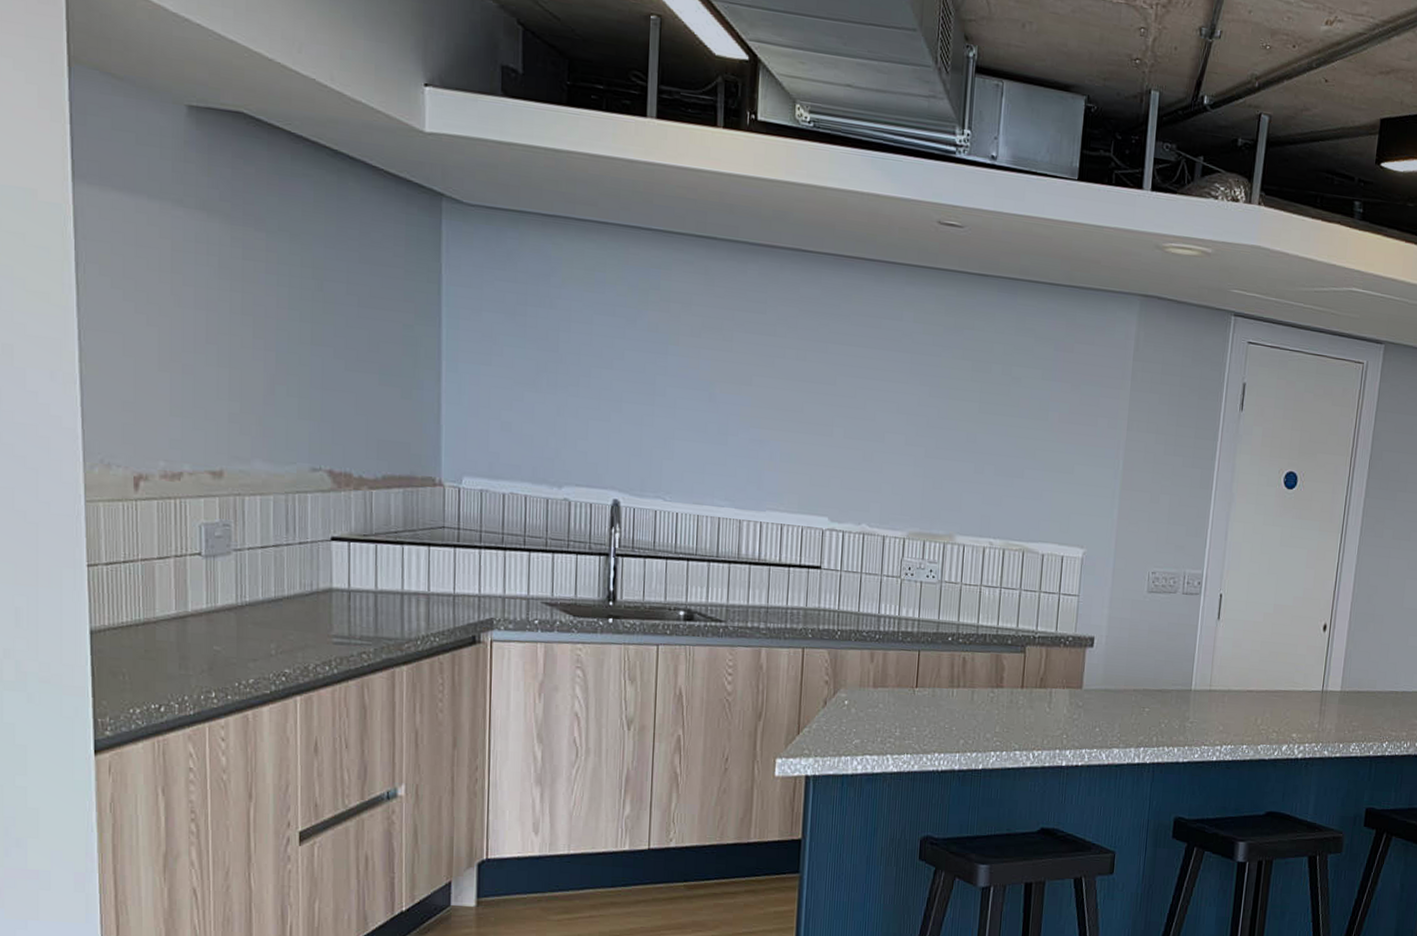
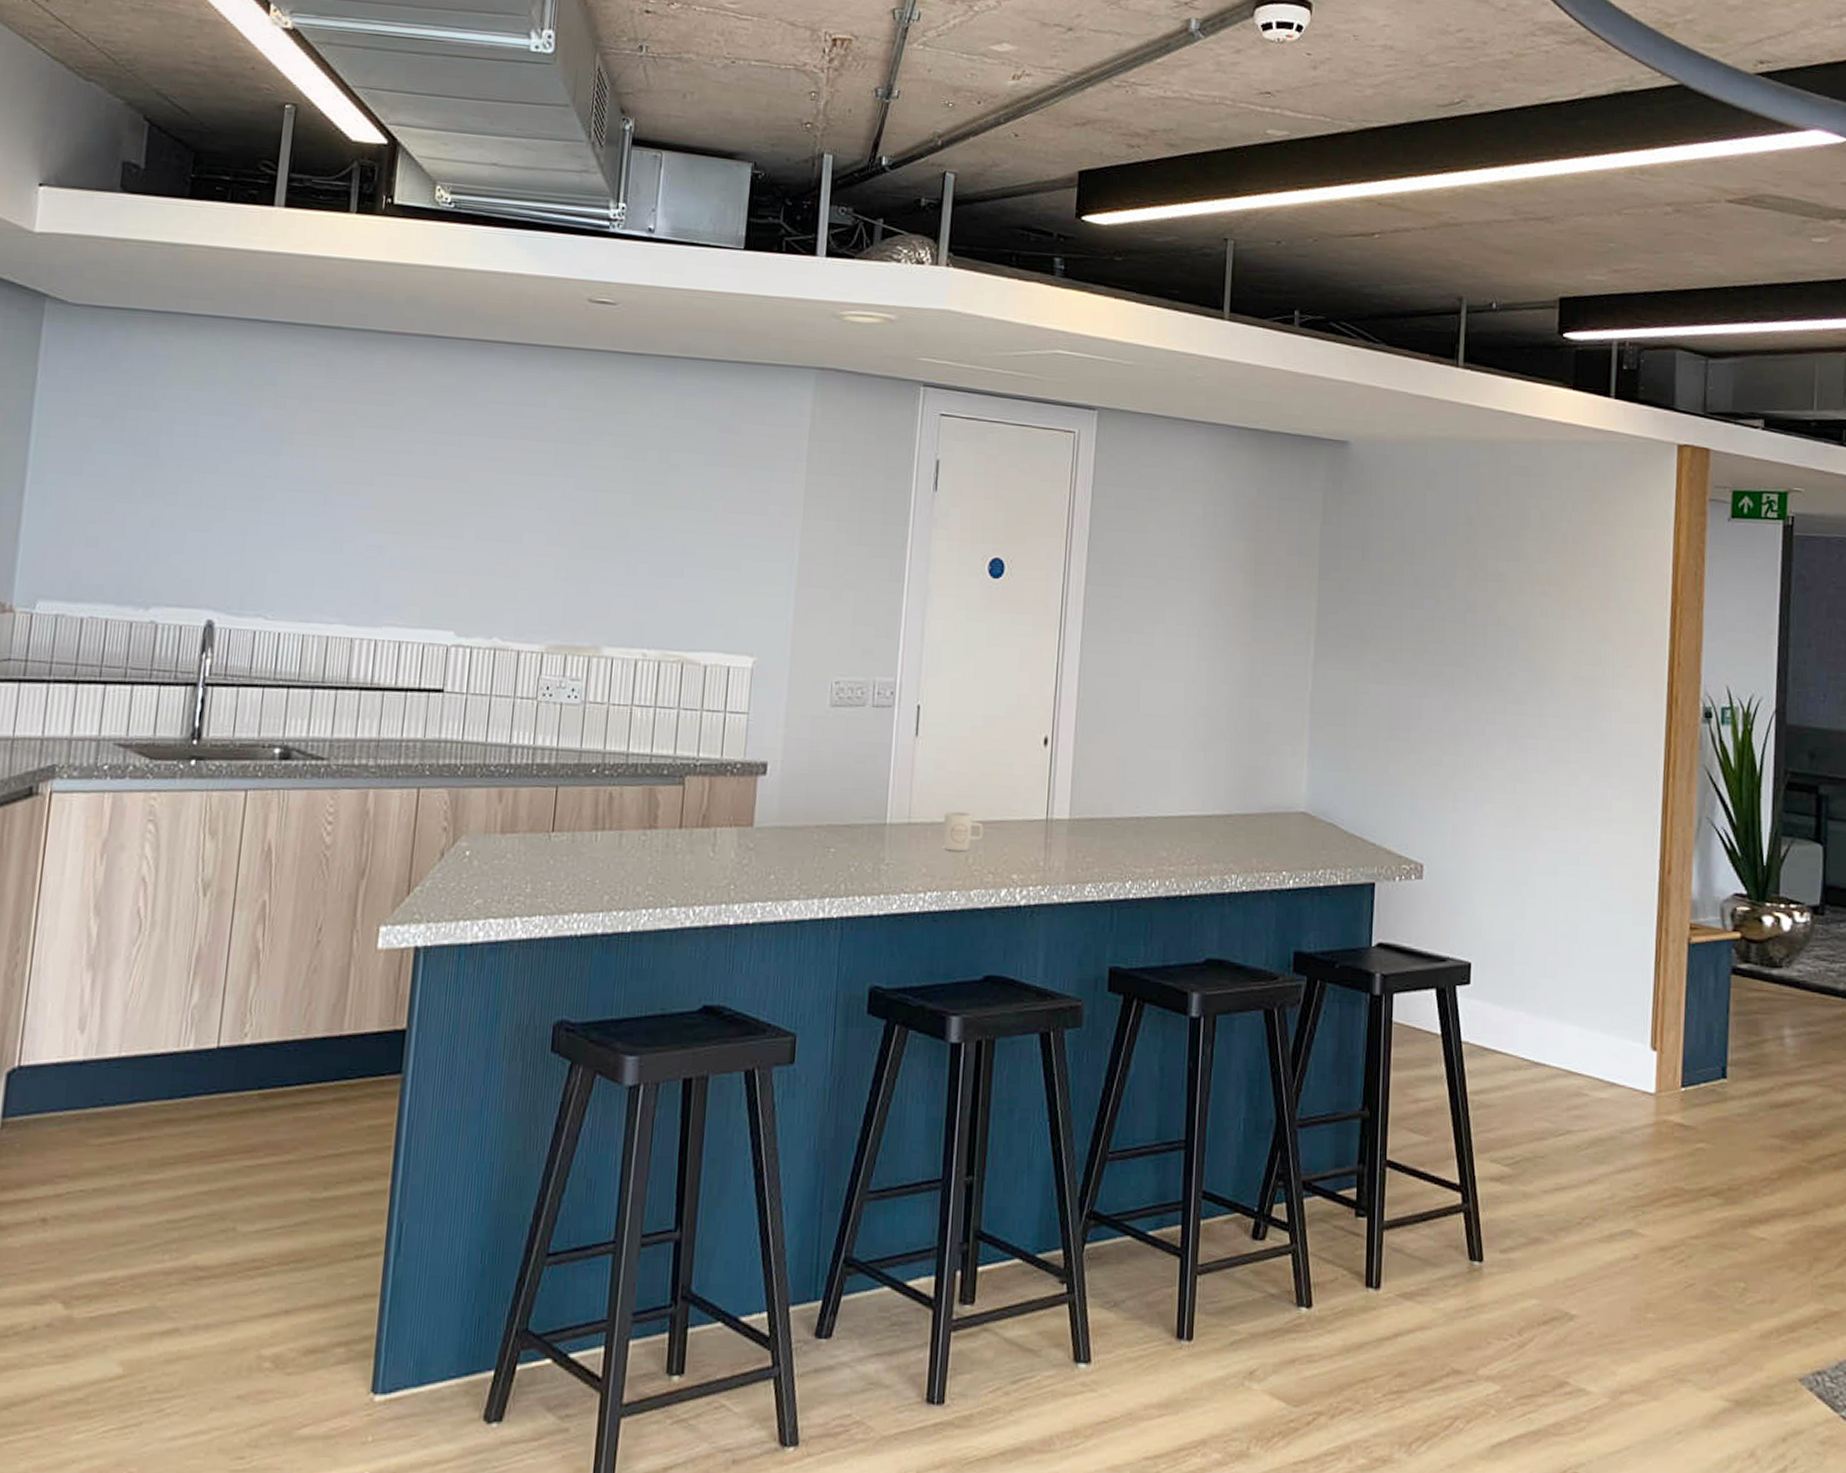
mug: none [1237,681,1271,714] -> present [942,811,984,852]

